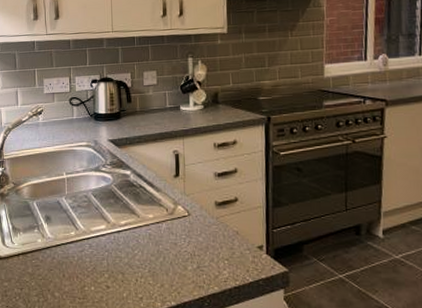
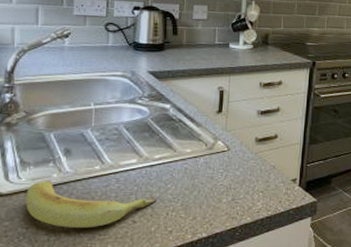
banana: none [19,245,126,292] -> present [25,181,157,229]

